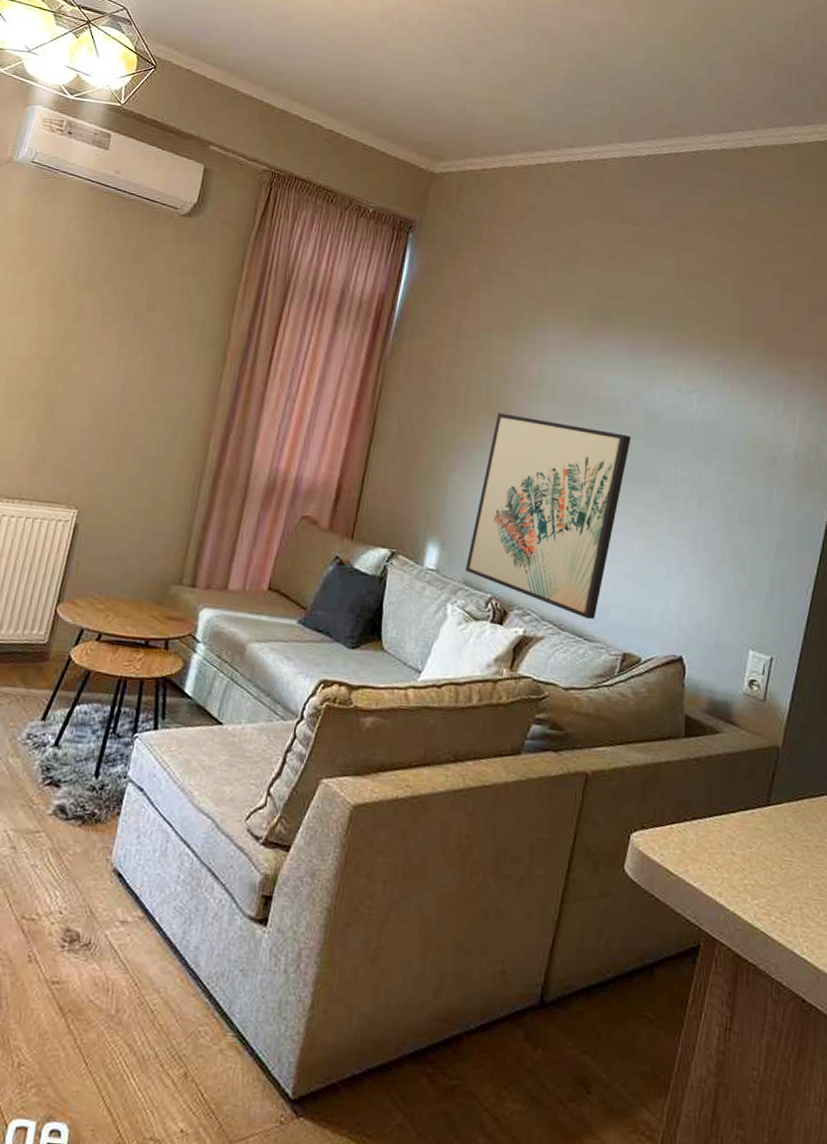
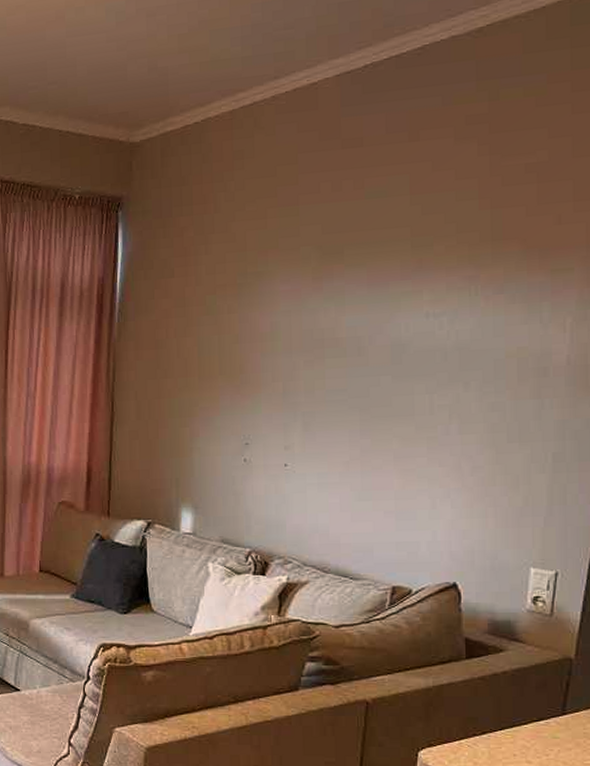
wall art: present [464,413,631,620] -> none [221,372,378,559]

